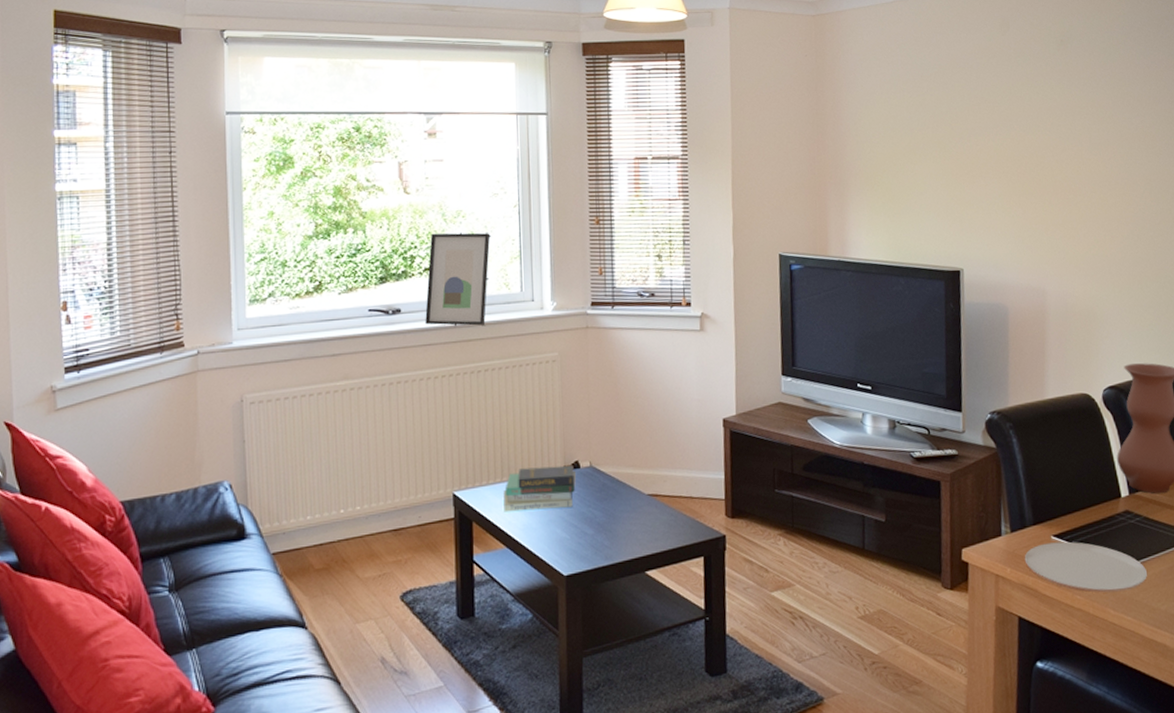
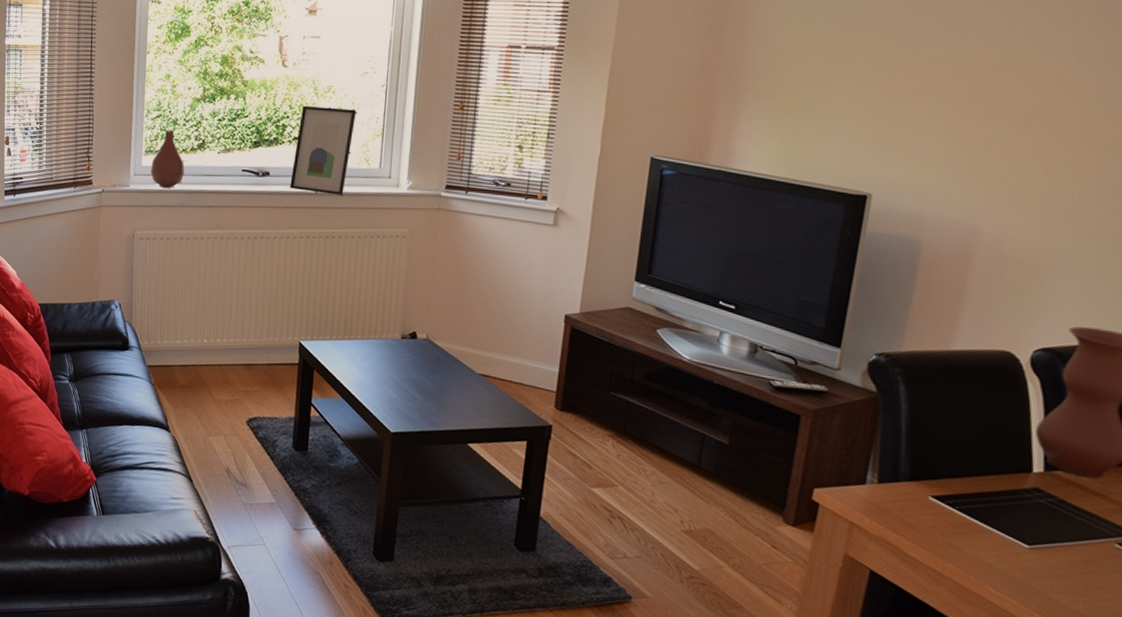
vase: none [258,274,300,340] -> present [150,131,185,188]
books: present [503,465,577,512] -> none [343,330,413,373]
plate: present [1024,541,1148,593] -> none [889,502,1051,574]

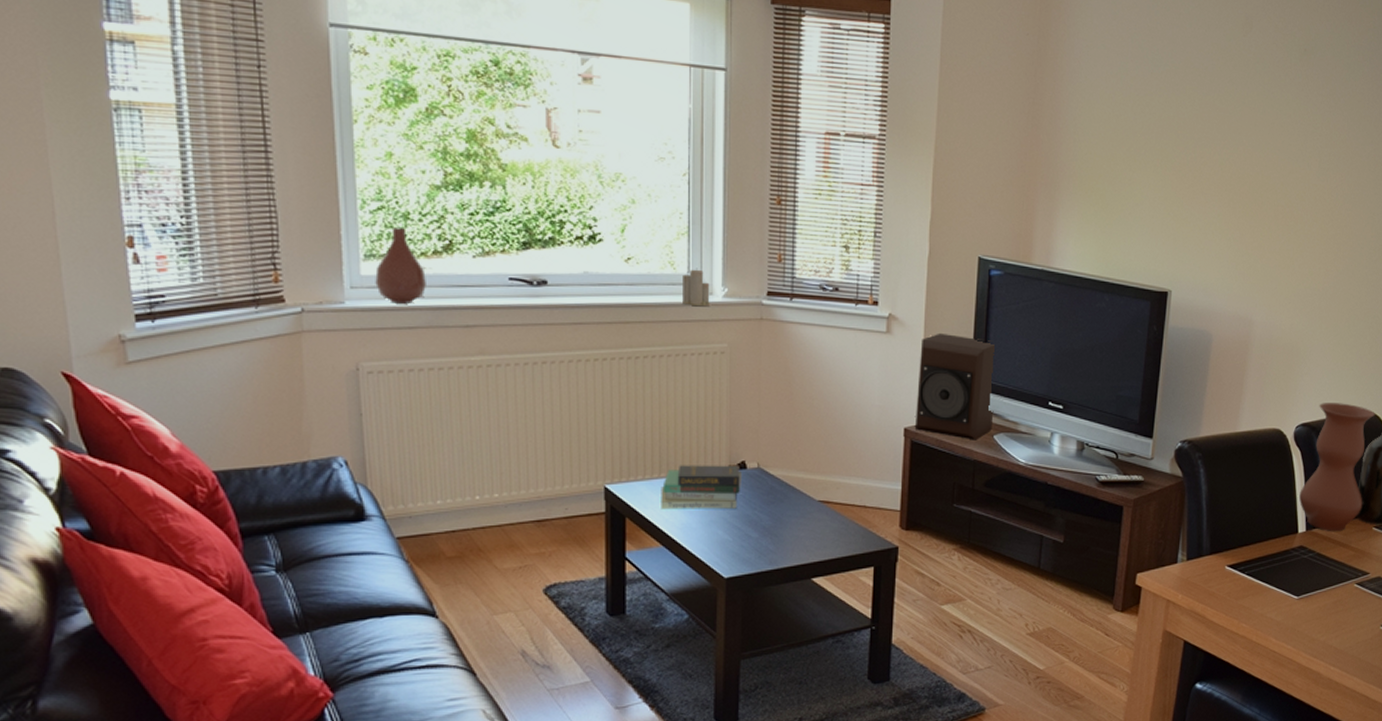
picture frame: present [290,105,358,195] -> none [576,196,656,307]
books: none [343,330,413,373] -> present [661,465,743,510]
candle: none [373,163,397,197] -> present [683,267,710,307]
speaker: none [575,227,663,333] -> present [914,332,995,441]

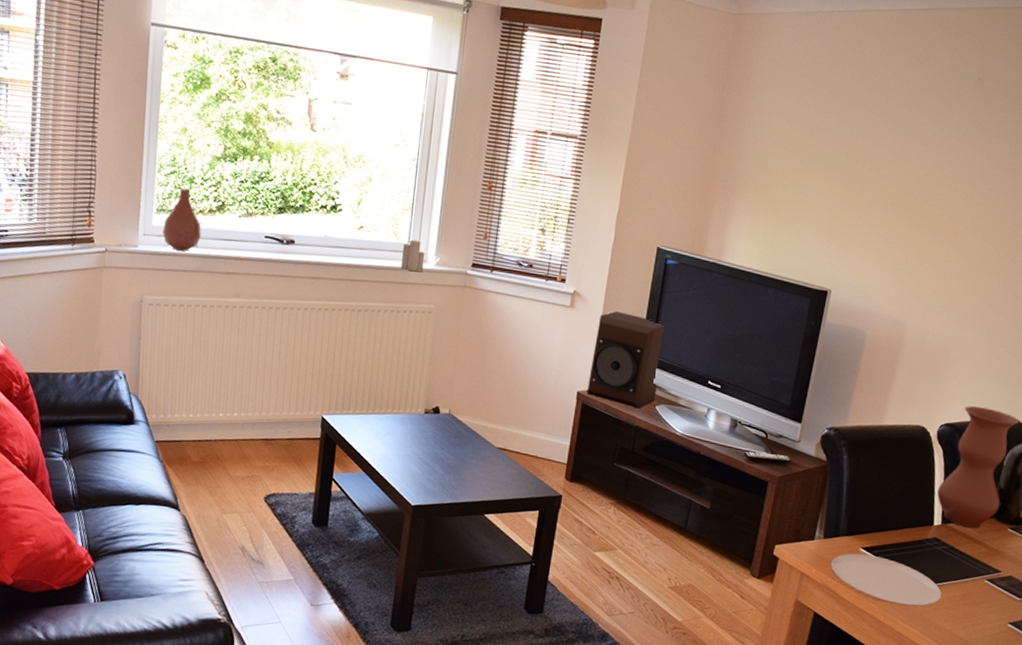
books: present [661,465,743,510] -> none [365,405,436,447]
plate: none [1197,572,1313,622] -> present [830,553,942,608]

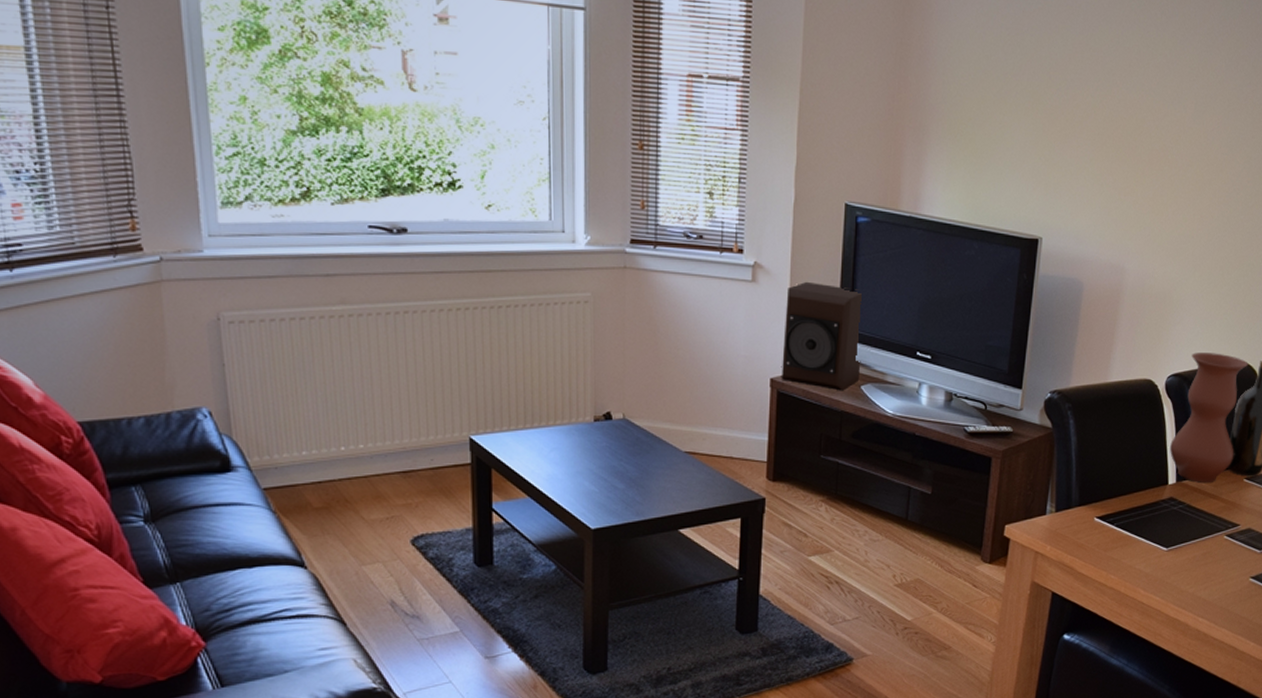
vase: present [162,189,202,251] -> none [233,174,285,252]
candle: present [401,238,425,272] -> none [544,215,572,255]
plate: present [830,553,942,608] -> none [1065,524,1182,574]

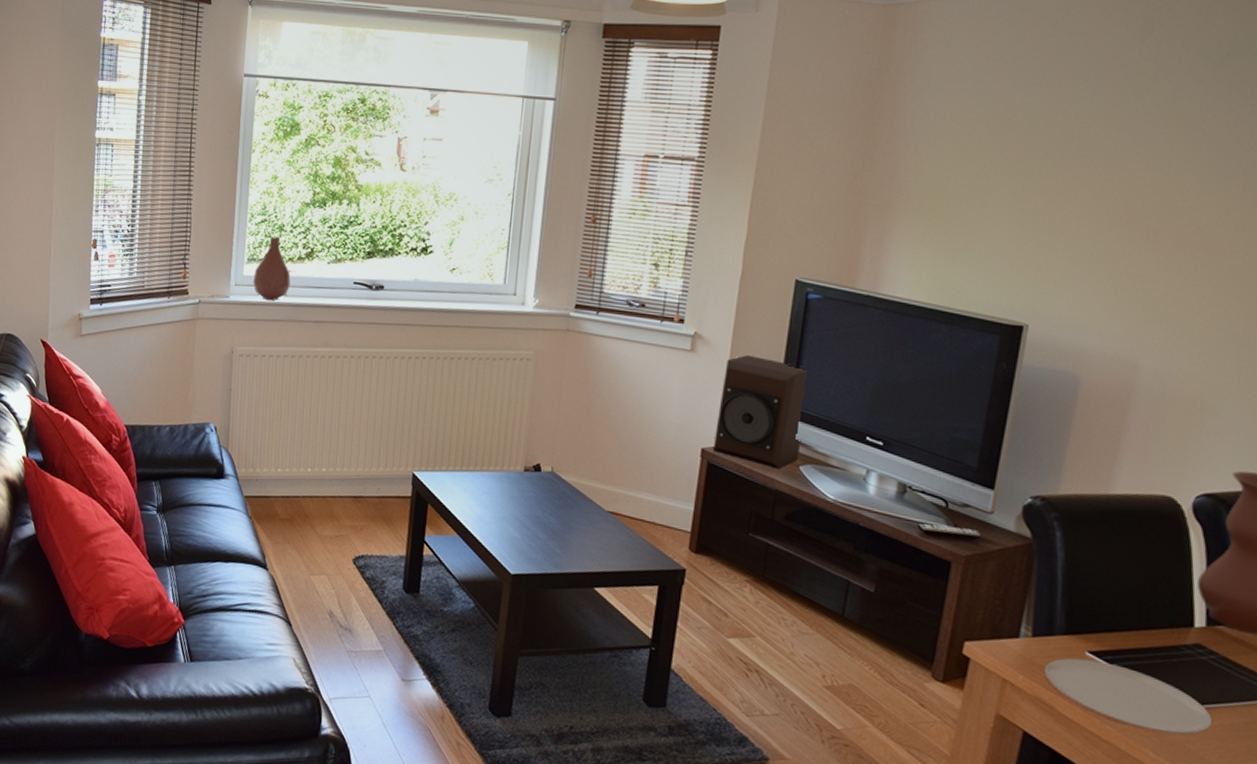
vase: none [233,174,285,252] -> present [253,237,291,300]
plate: none [1065,524,1182,574] -> present [1044,658,1213,736]

